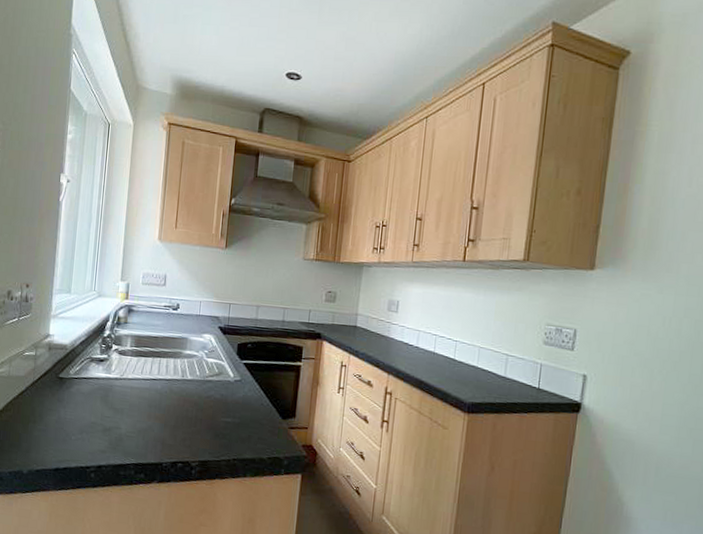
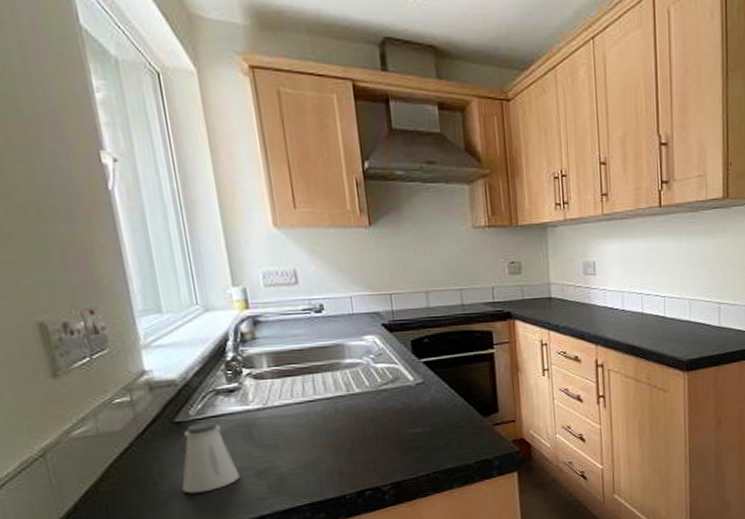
saltshaker: none [51,381,92,437] -> present [182,422,240,494]

